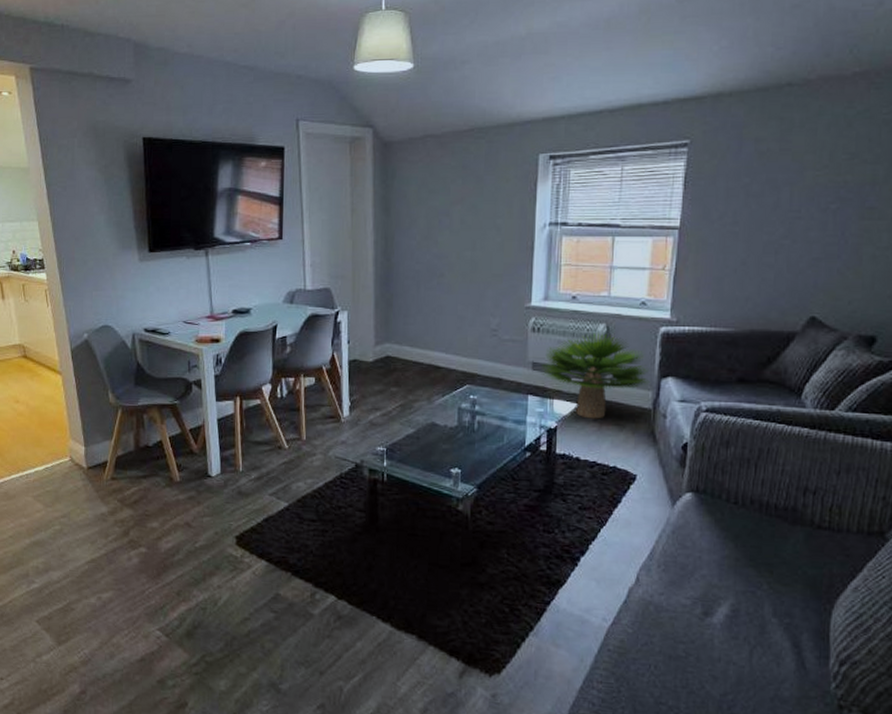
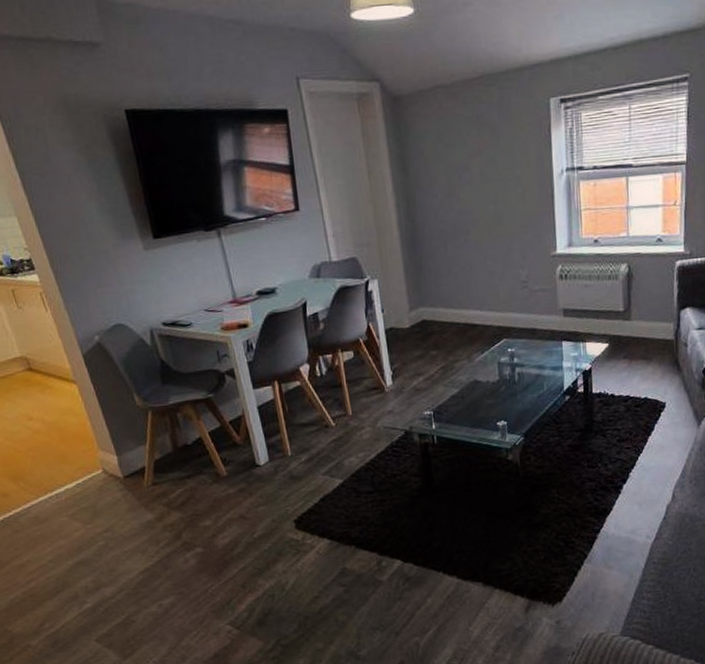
potted plant: present [542,333,650,419] -> none [572,272,671,357]

